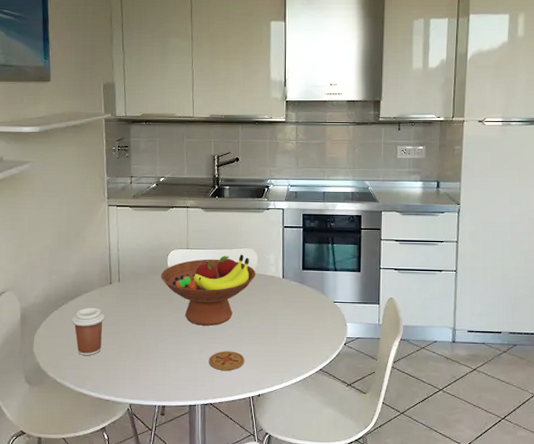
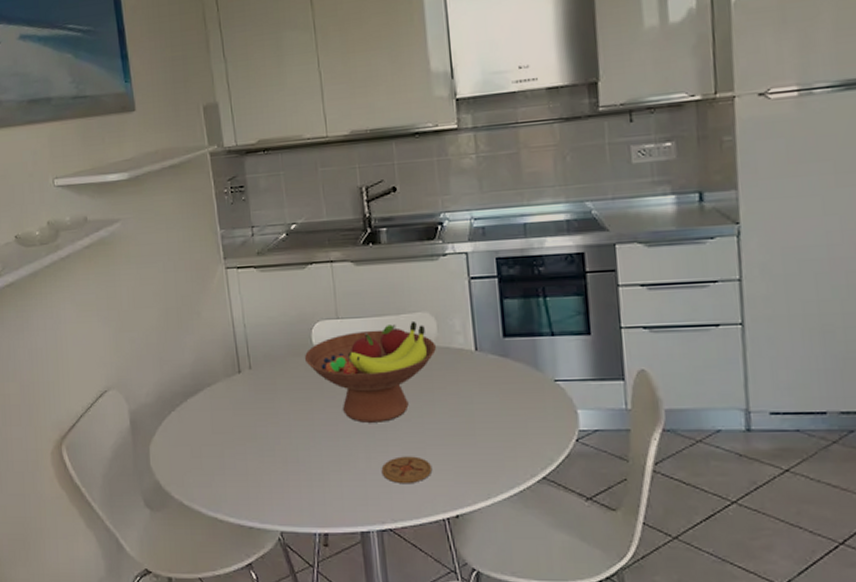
coffee cup: present [72,307,105,356] -> none [194,405,236,470]

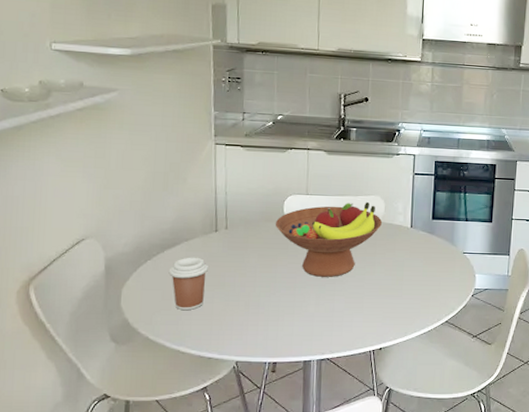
coffee cup: none [194,405,236,470] -> present [168,257,208,311]
coaster: present [381,456,433,483] -> none [326,303,367,324]

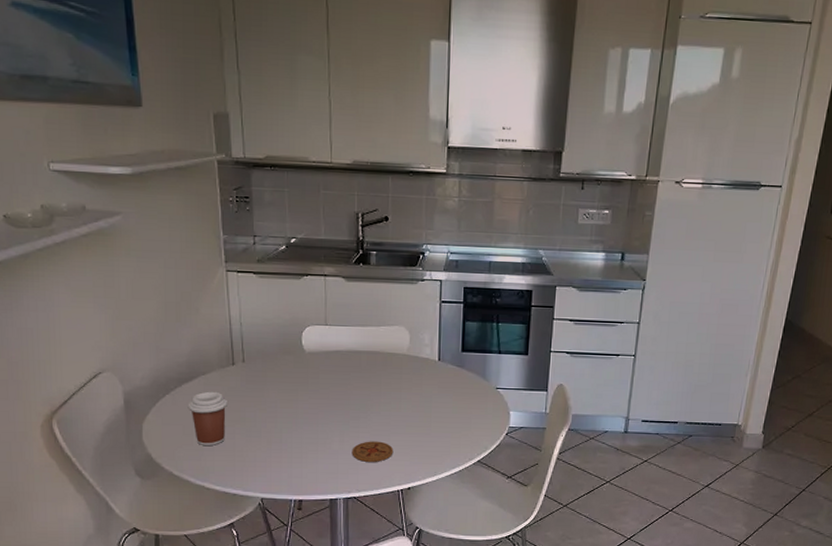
fruit bowl: present [275,201,382,277] -> none [293,332,407,413]
coaster: none [326,303,367,324] -> present [352,441,394,462]

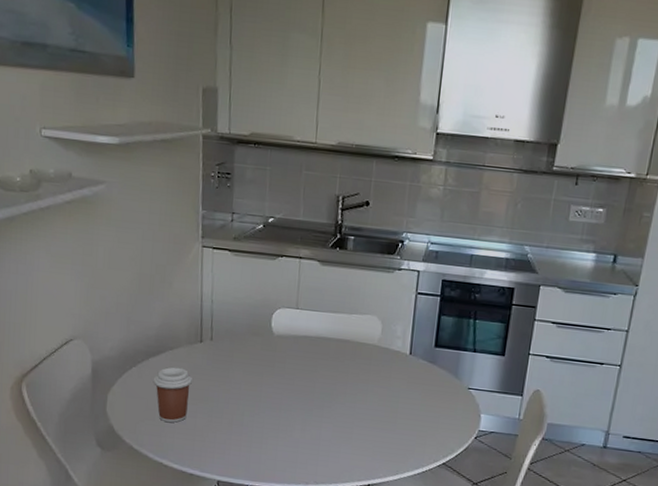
coaster: present [352,441,394,462] -> none [312,432,356,455]

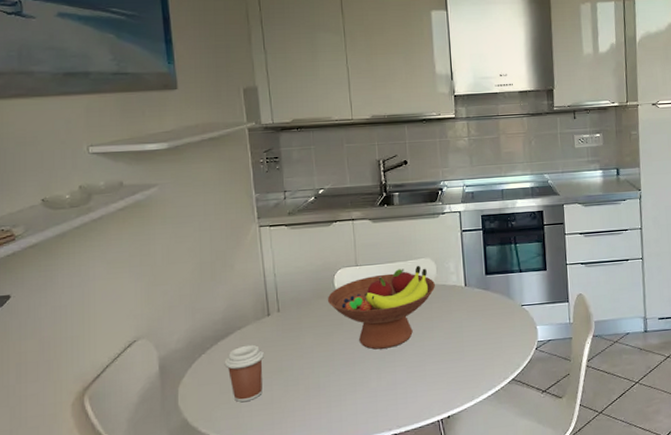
fruit bowl: none [262,321,378,402] -> present [327,265,435,350]

